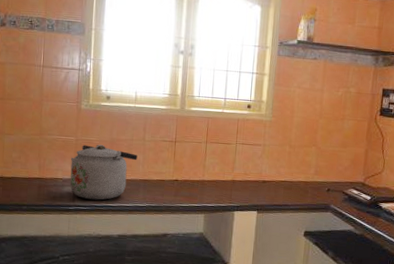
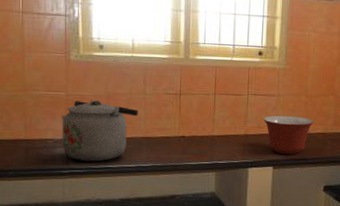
mixing bowl: none [250,163,297,200] -> present [264,115,314,154]

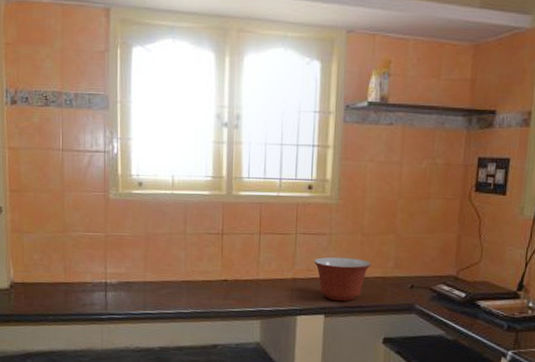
kettle: present [62,99,138,162] -> none [100,240,178,307]

